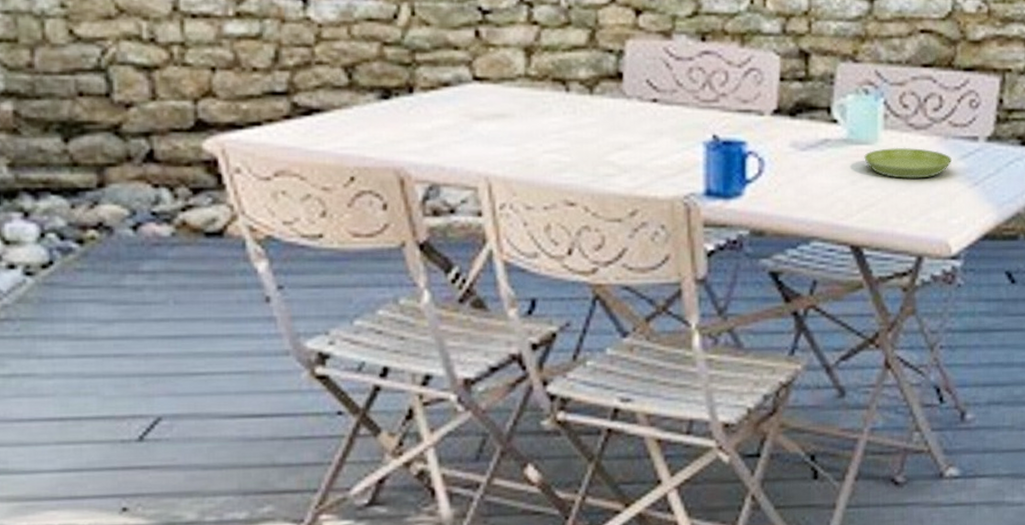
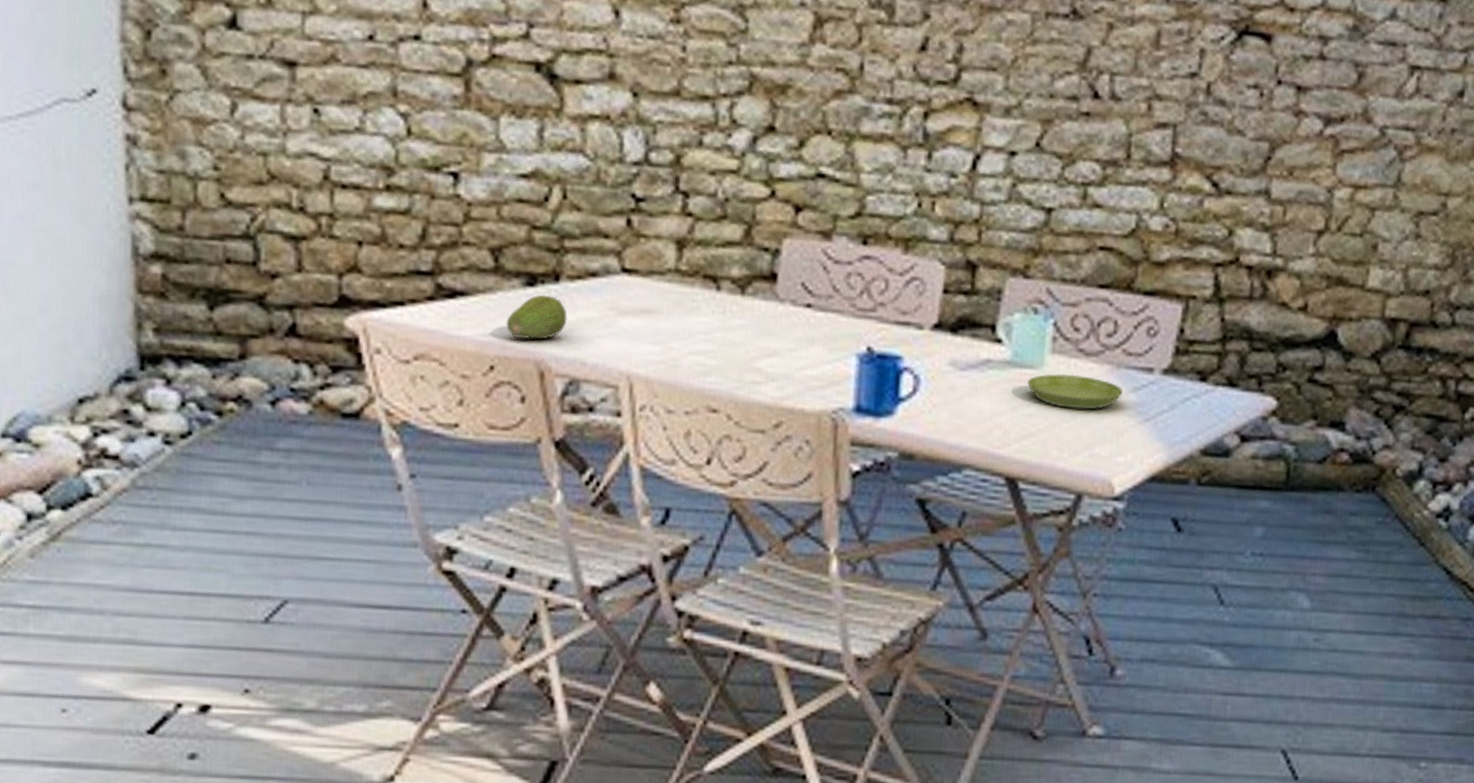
fruit: none [363,106,423,149] -> present [506,295,567,340]

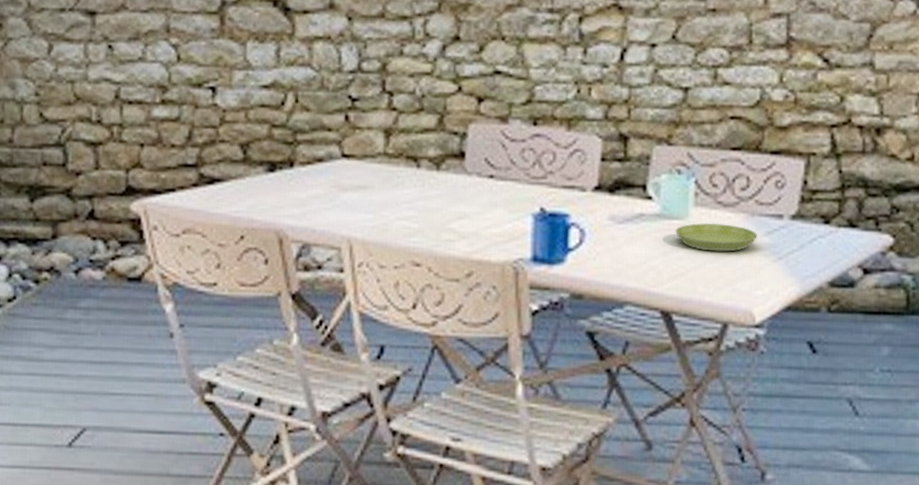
fruit: present [506,295,567,340] -> none [253,178,300,214]

